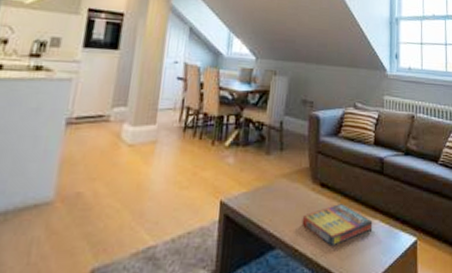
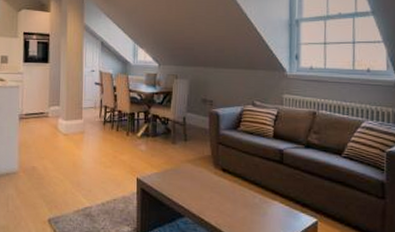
game compilation box: present [302,204,373,247] -> none [206,186,273,220]

